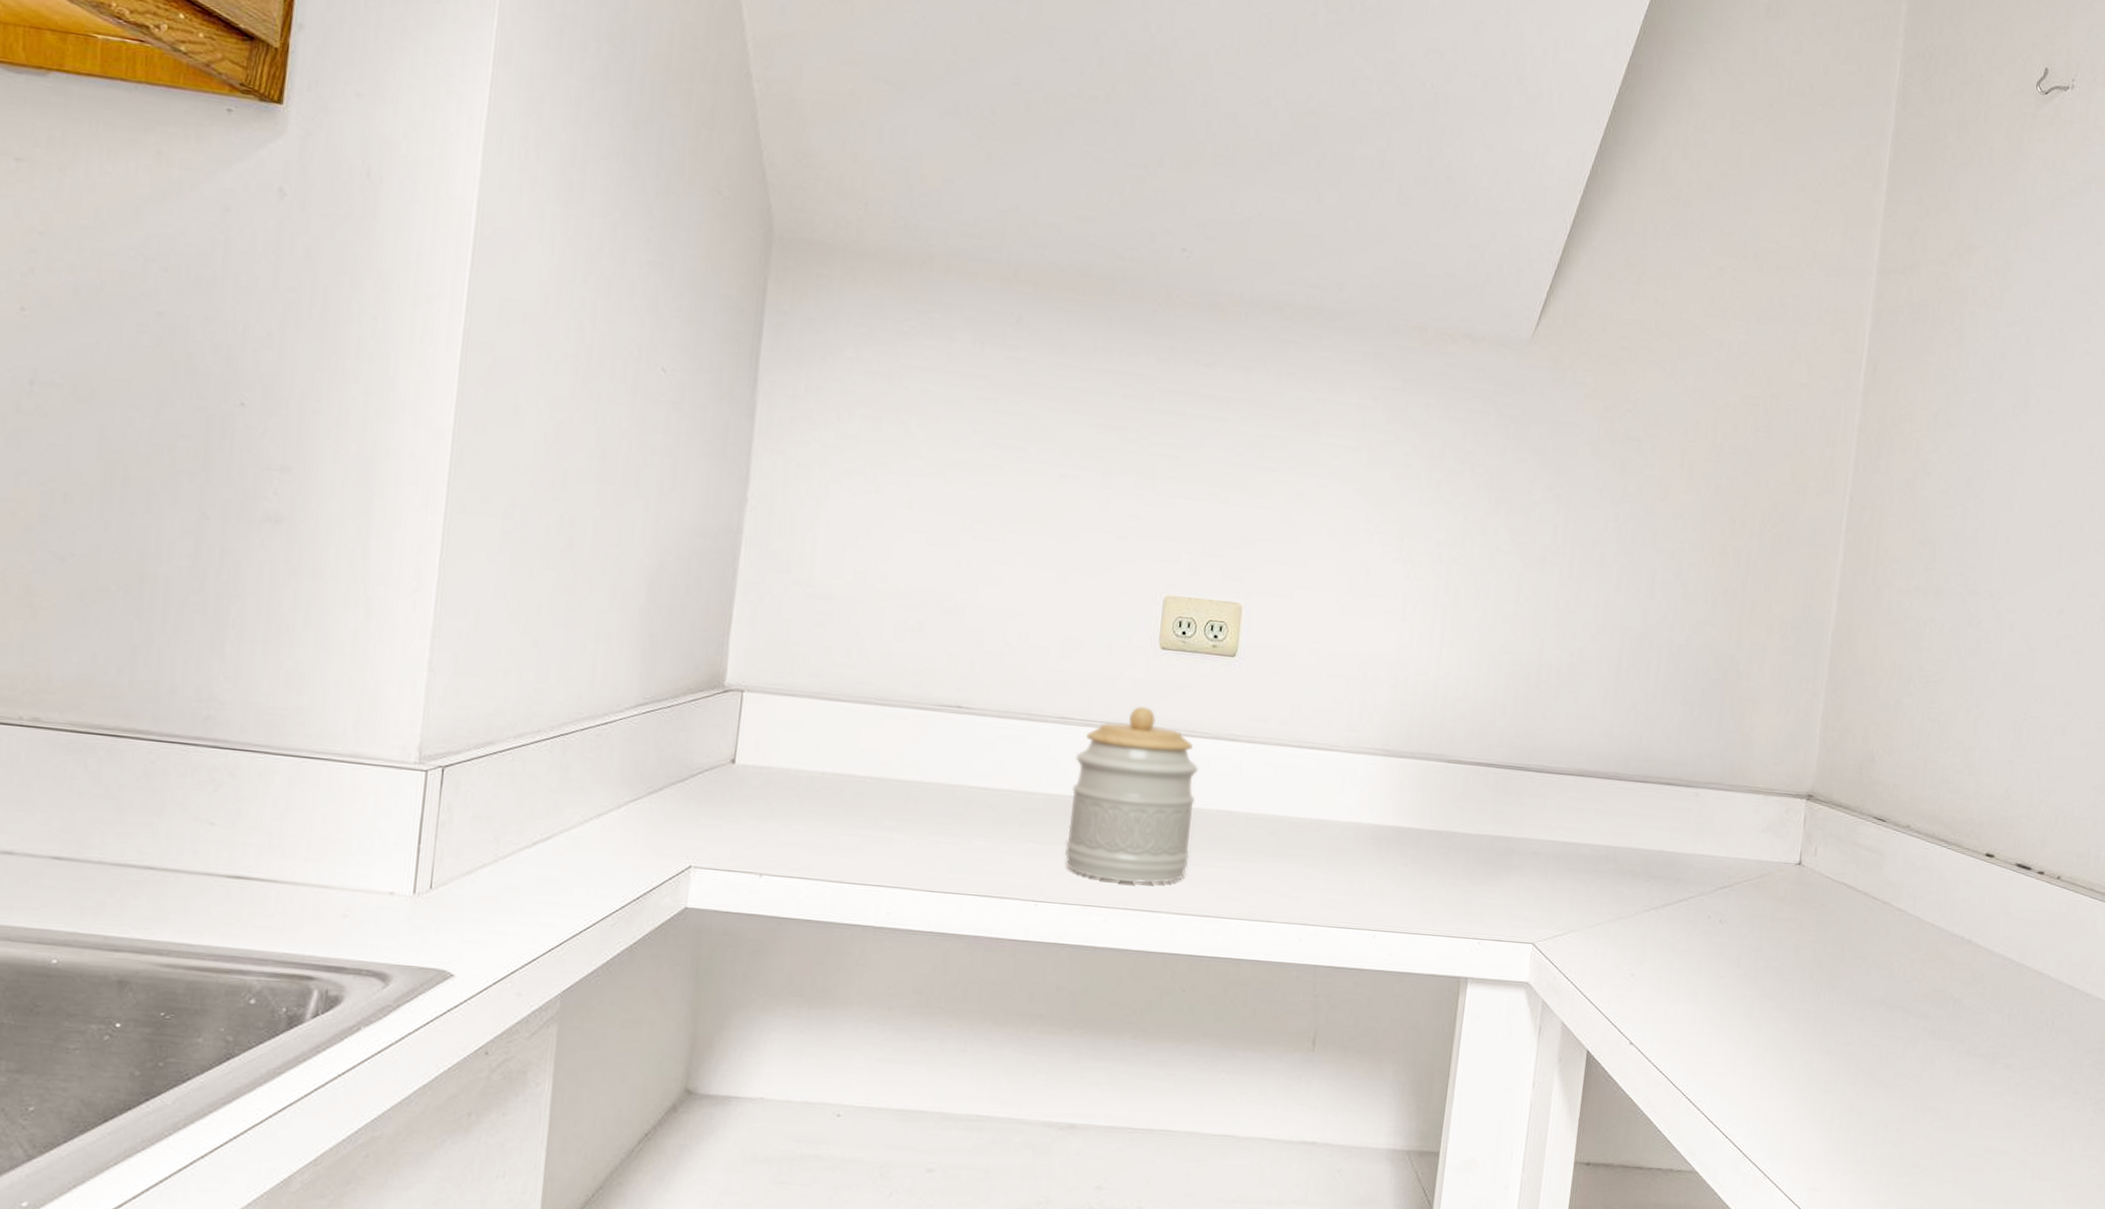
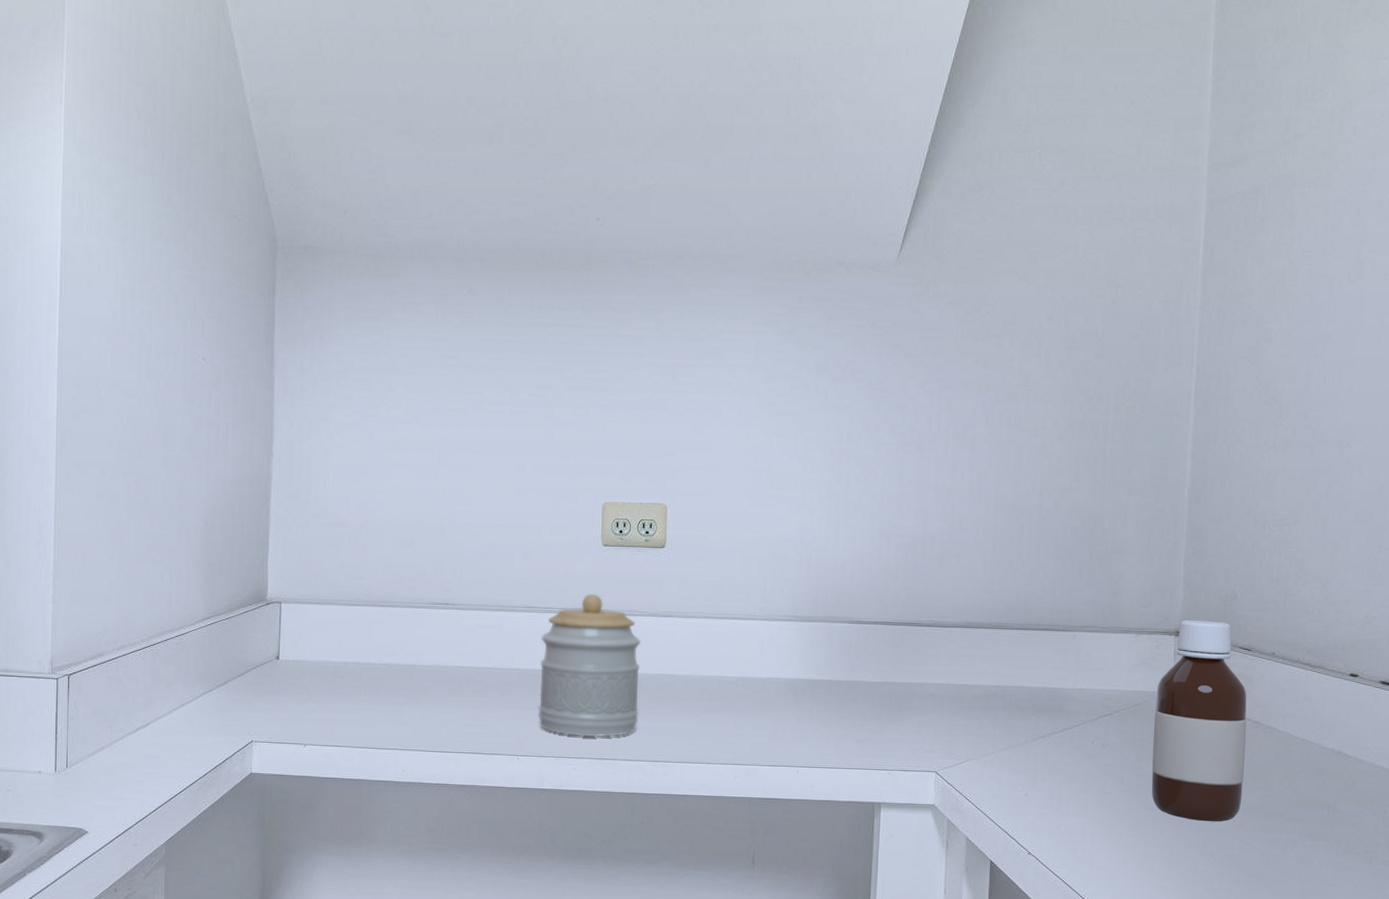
bottle: none [1769,782,1878,1015] -> present [1151,620,1247,822]

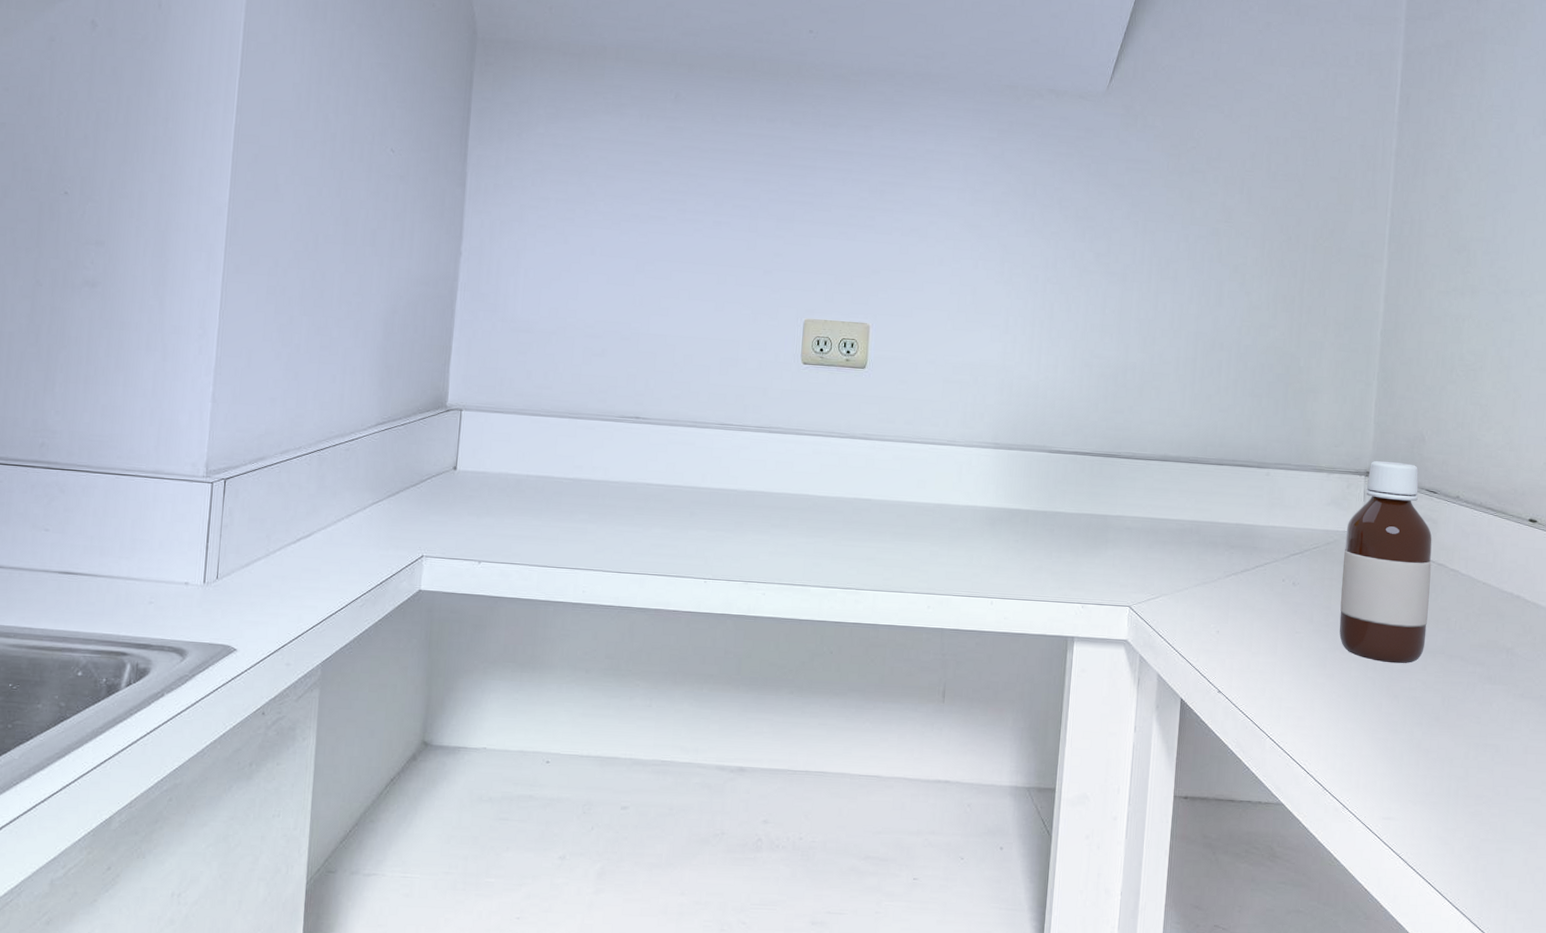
jar: present [538,594,641,737] -> none [728,413,837,562]

